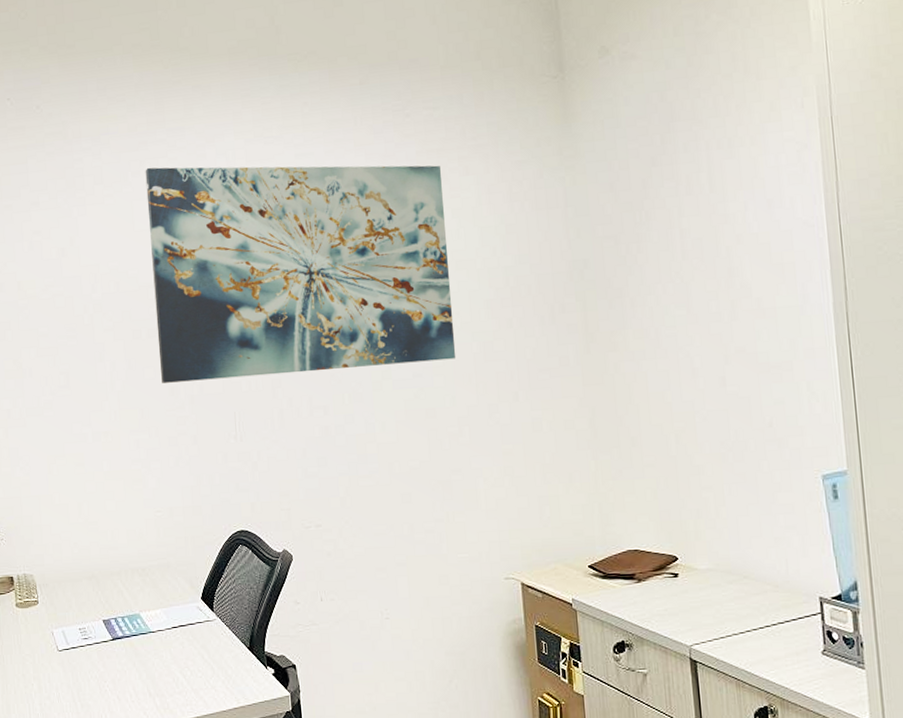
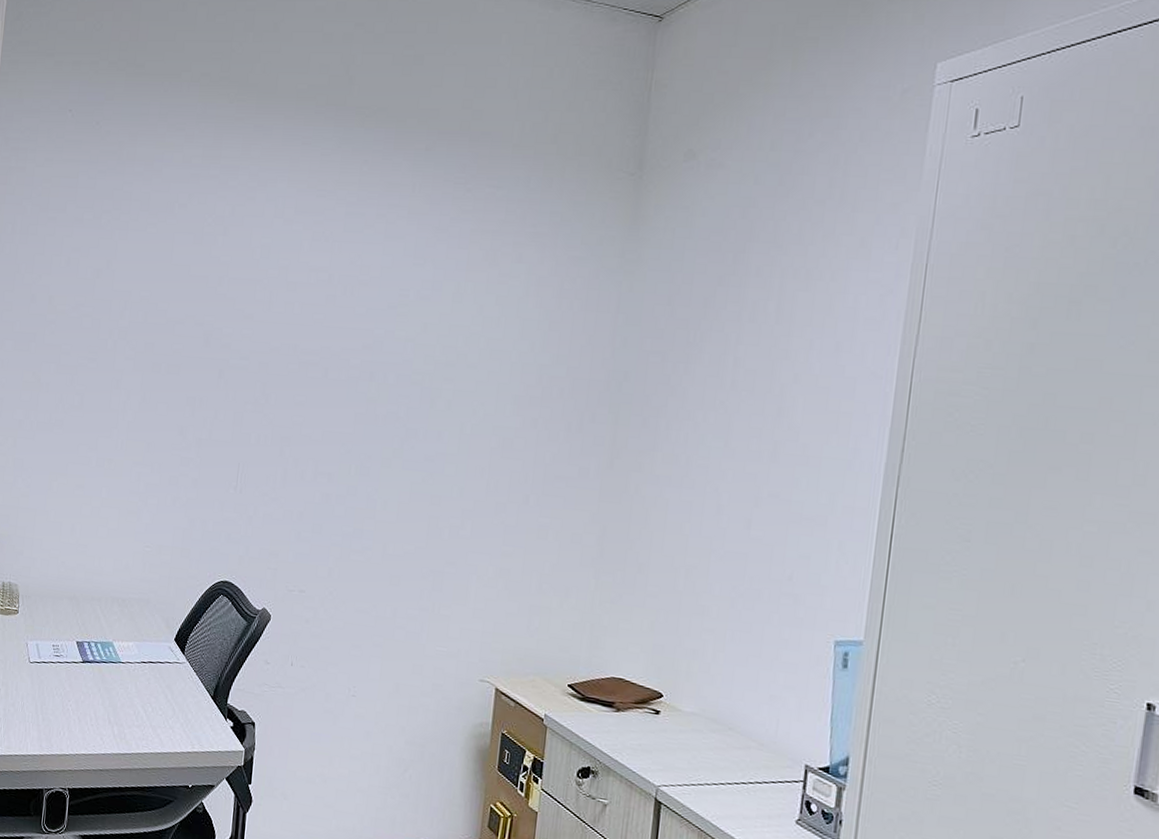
wall art: present [145,165,456,383] -> none [173,202,493,450]

